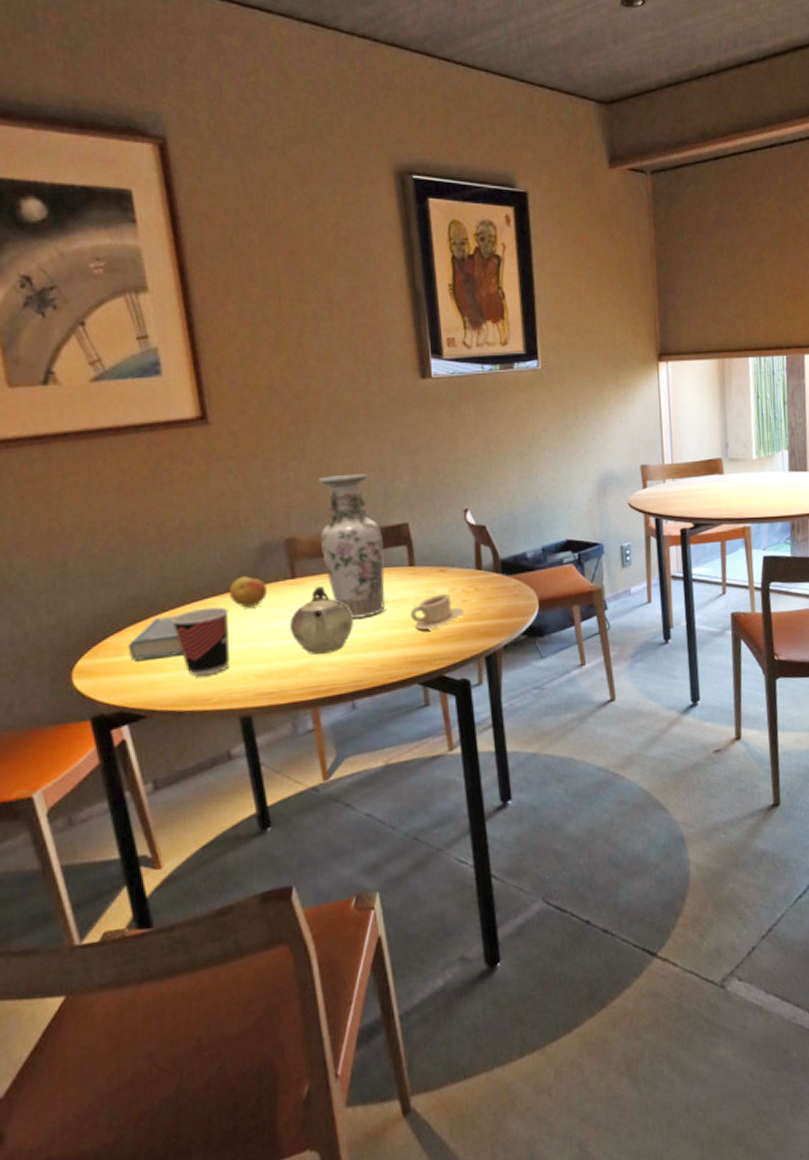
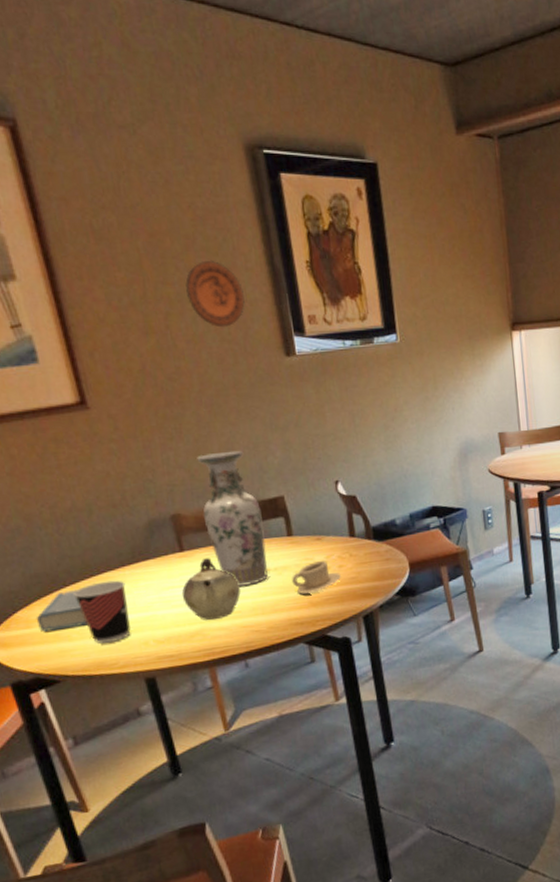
fruit: present [228,576,267,608] -> none [123,551,159,580]
decorative plate: none [323,279,382,347] -> present [185,260,245,328]

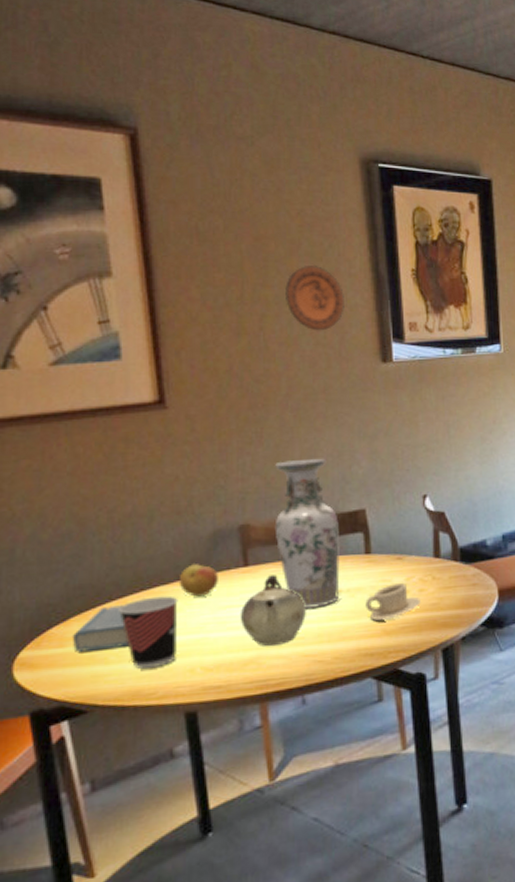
fruit: none [123,551,159,580] -> present [178,564,218,597]

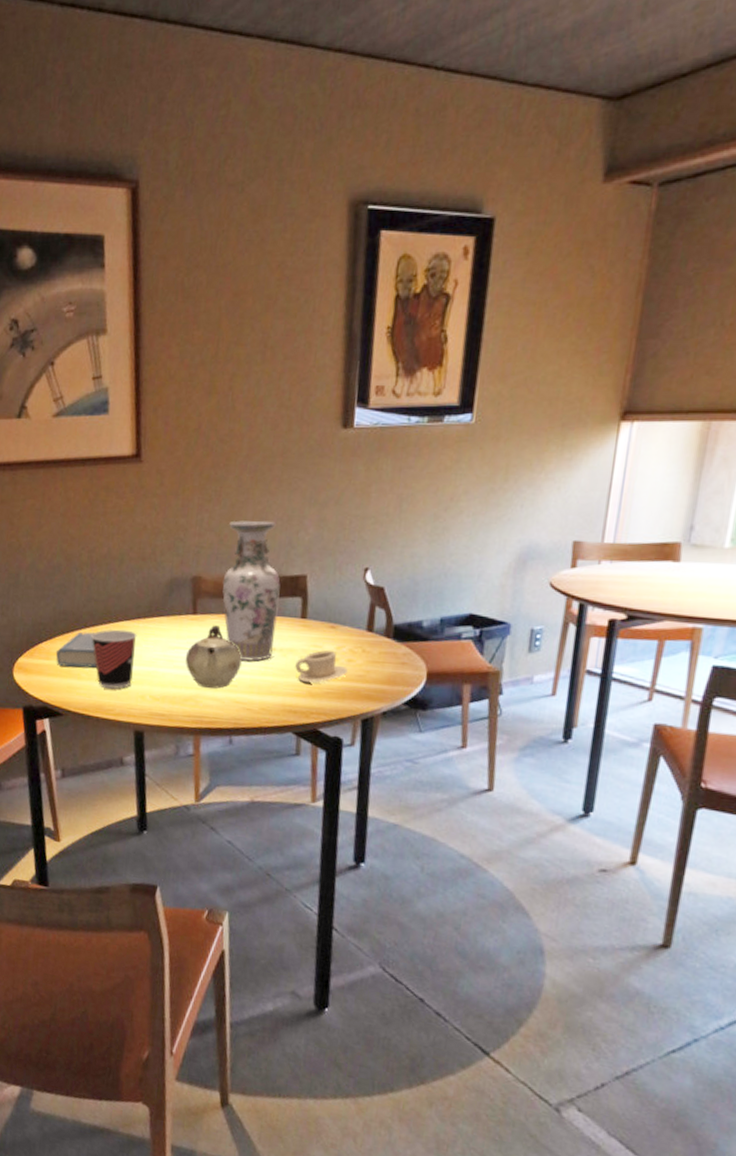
fruit: present [178,564,218,597] -> none [138,606,171,636]
decorative plate: present [285,264,344,331] -> none [256,321,314,393]

